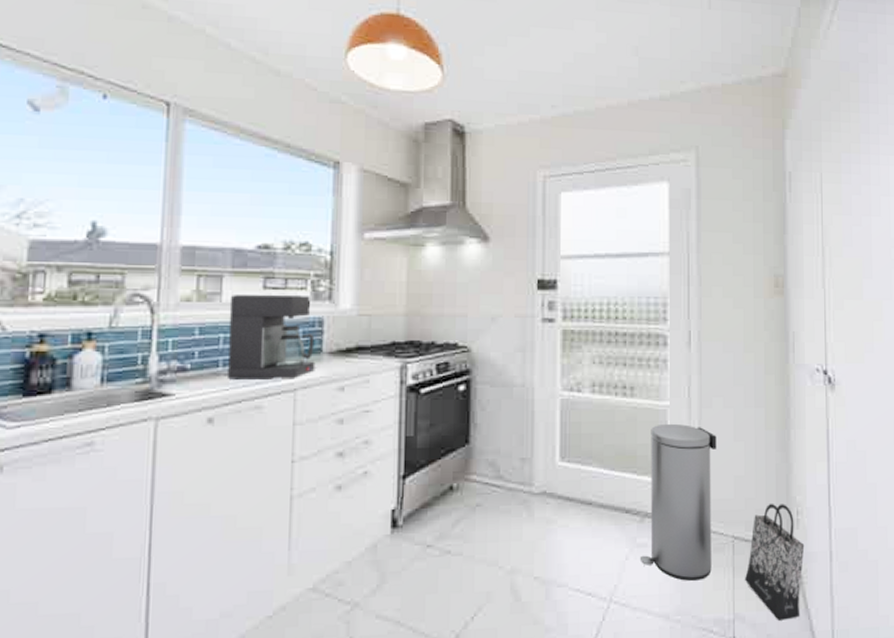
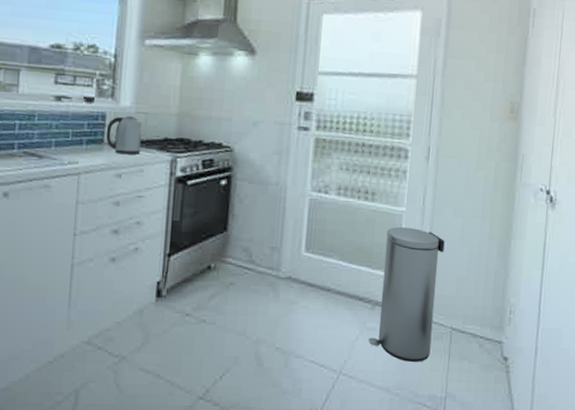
coffee maker: present [228,294,316,380] -> none [22,87,98,165]
kettle: none [324,319,366,364] -> present [106,115,142,155]
shopping bag: present [745,503,805,620] -> none [458,302,514,401]

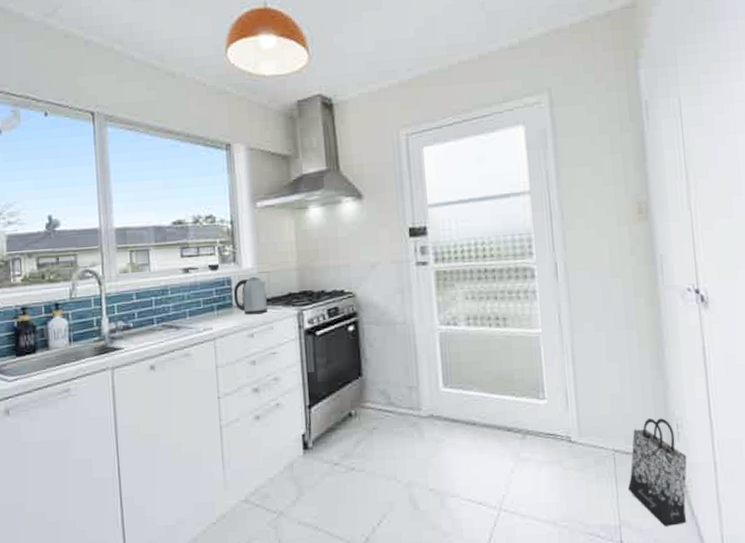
pedal bin: present [368,226,445,362] -> none [524,348,595,491]
shopping bag: none [458,302,514,401] -> present [628,417,687,526]

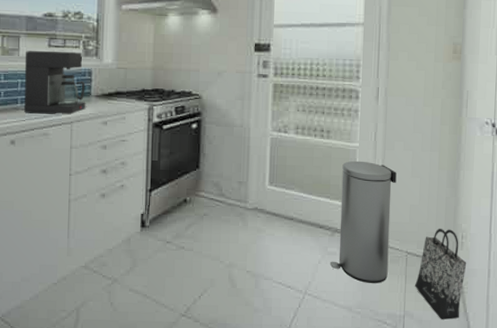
coffee maker: none [156,259,229,334] -> present [24,50,86,115]
kettle: present [233,276,268,315] -> none [92,71,123,105]
pedal bin: none [524,348,595,491] -> present [329,160,397,283]

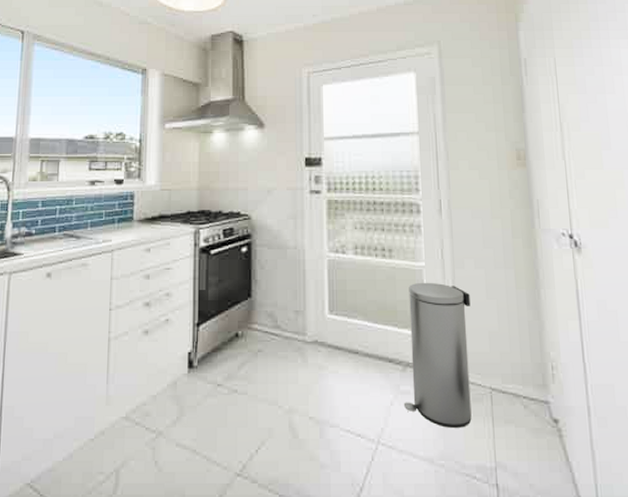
coffee maker: present [24,50,86,115] -> none [62,174,128,242]
shopping bag: present [415,228,467,320] -> none [504,357,562,471]

